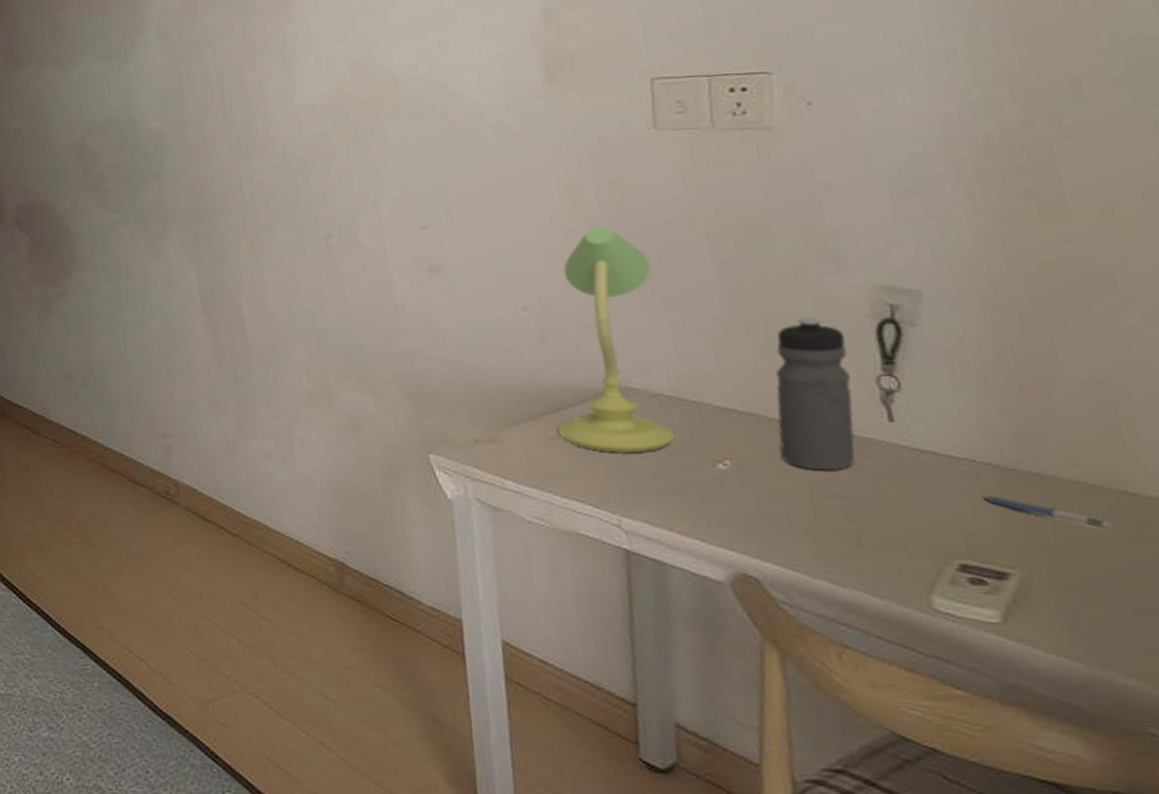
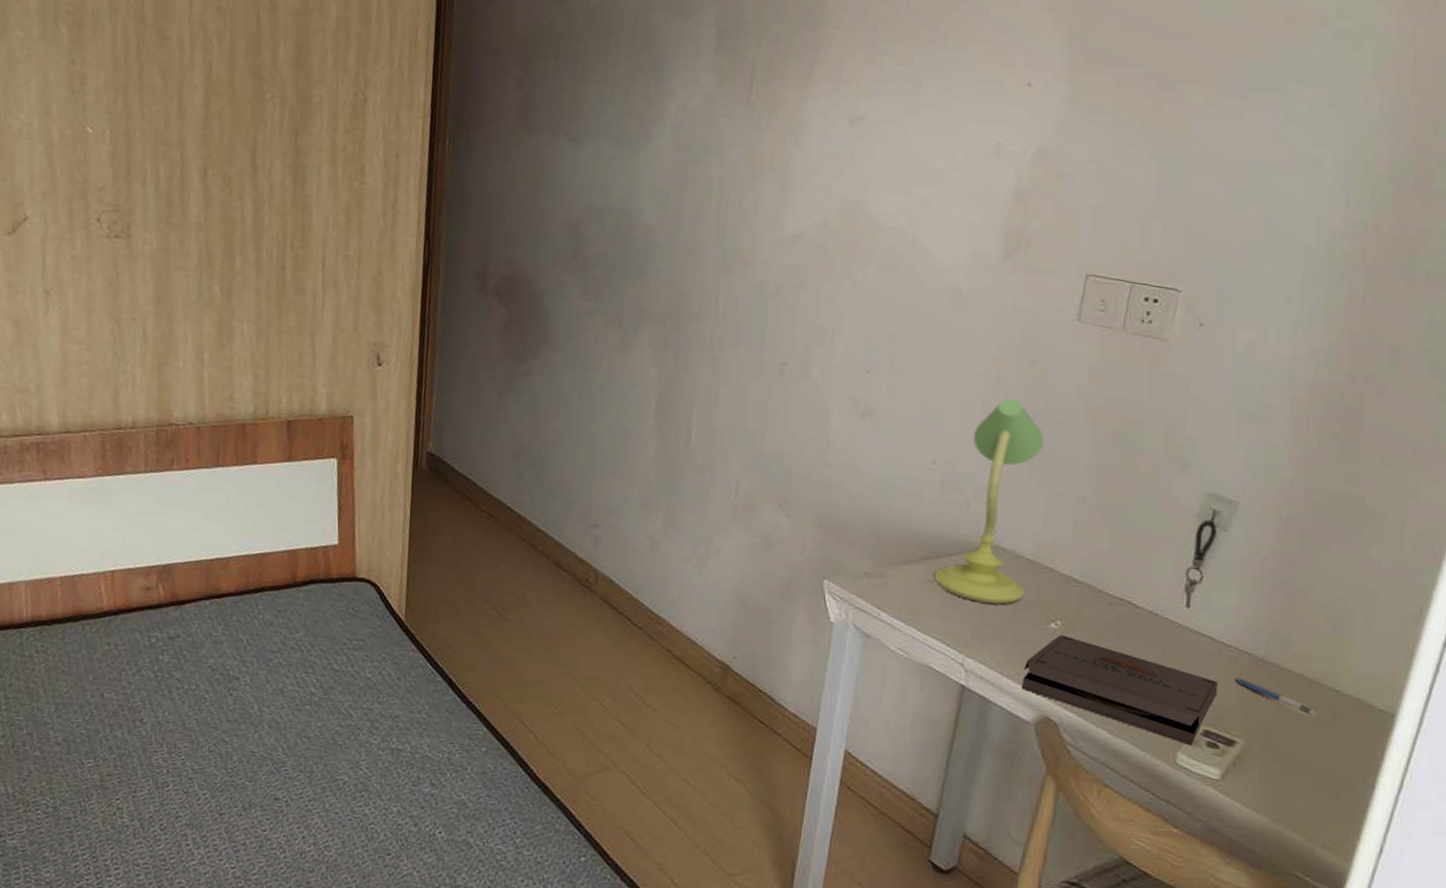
pizza box: none [698,475,965,586] -> present [1021,634,1218,746]
water bottle: present [776,317,855,471] -> none [1099,509,1174,642]

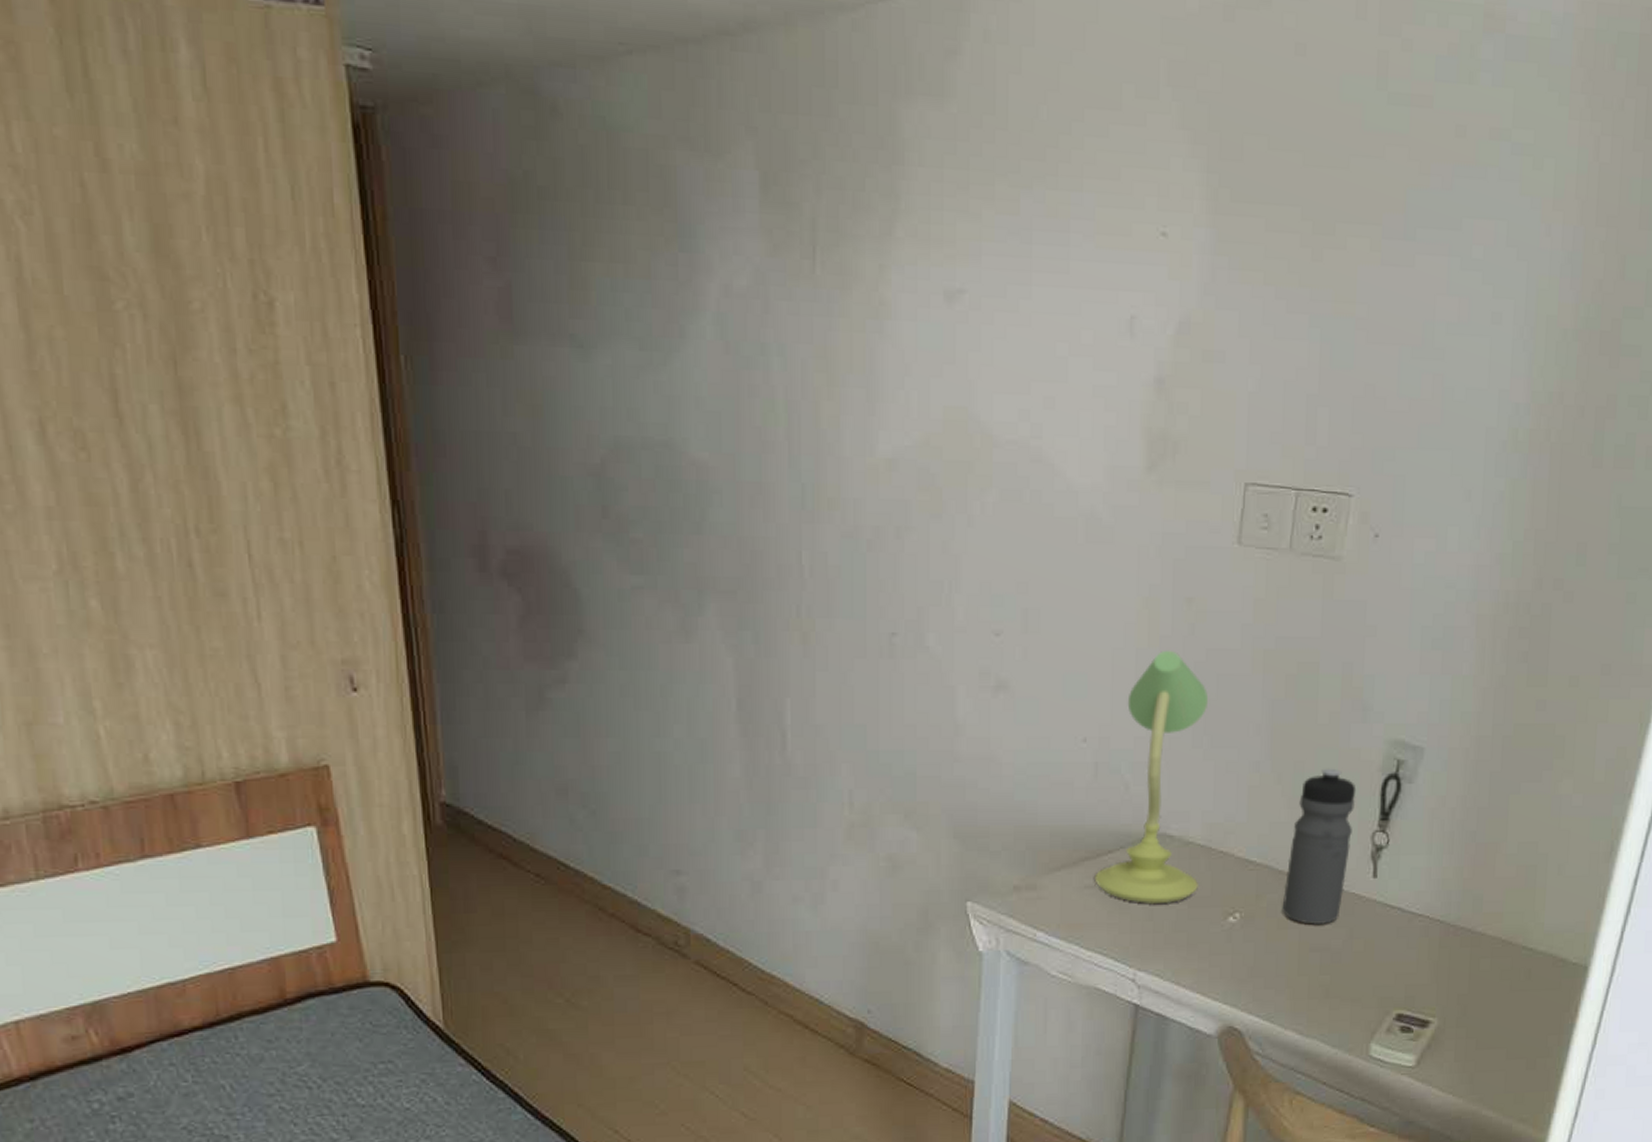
pizza box: present [1021,634,1218,746] -> none [1201,928,1410,1034]
water bottle: none [1099,509,1174,642] -> present [1282,768,1357,925]
pen: present [1235,678,1317,716] -> none [1426,950,1510,981]

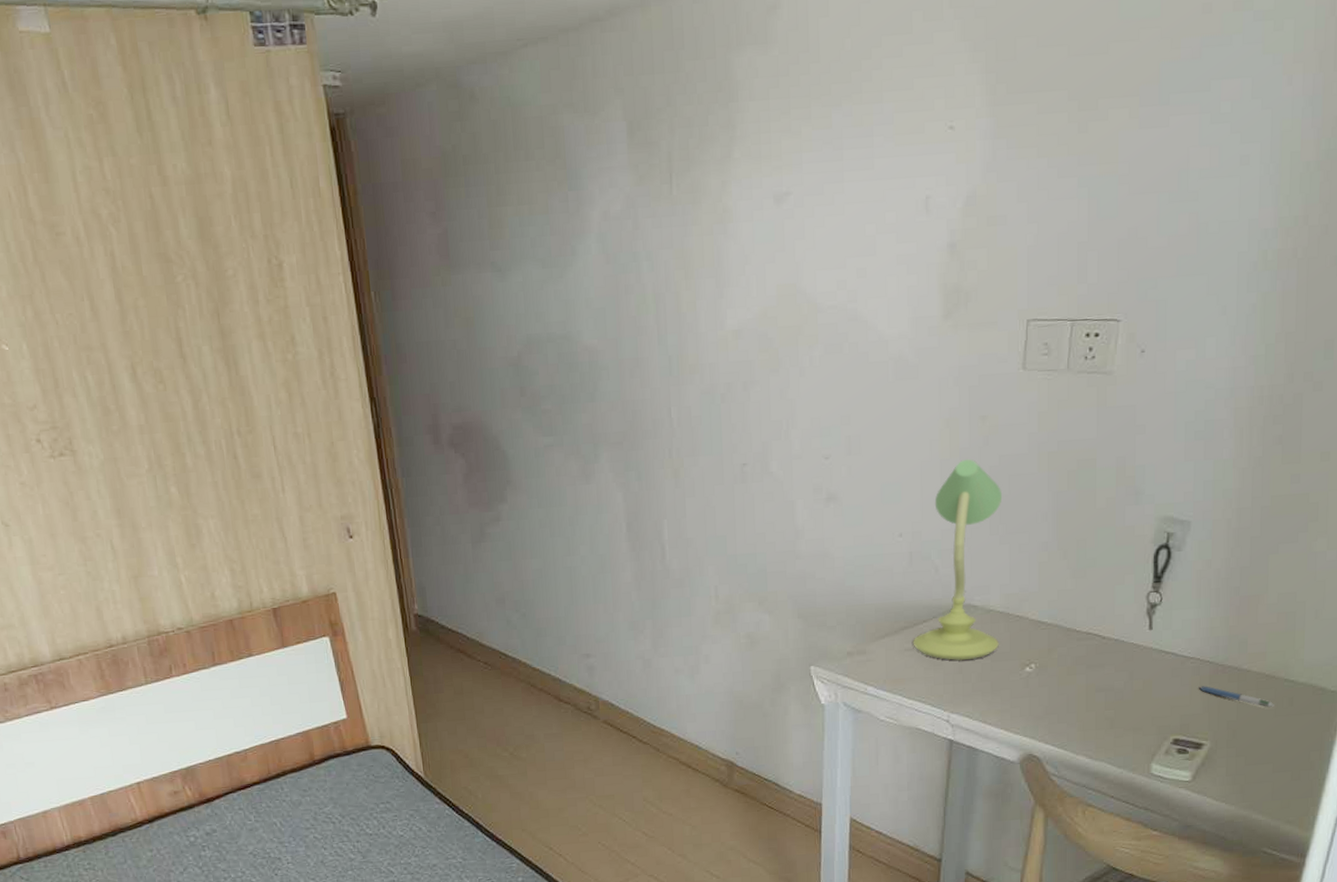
water bottle: present [1282,768,1357,925] -> none [1070,543,1132,670]
pen: none [1426,950,1510,981] -> present [1198,686,1274,708]

